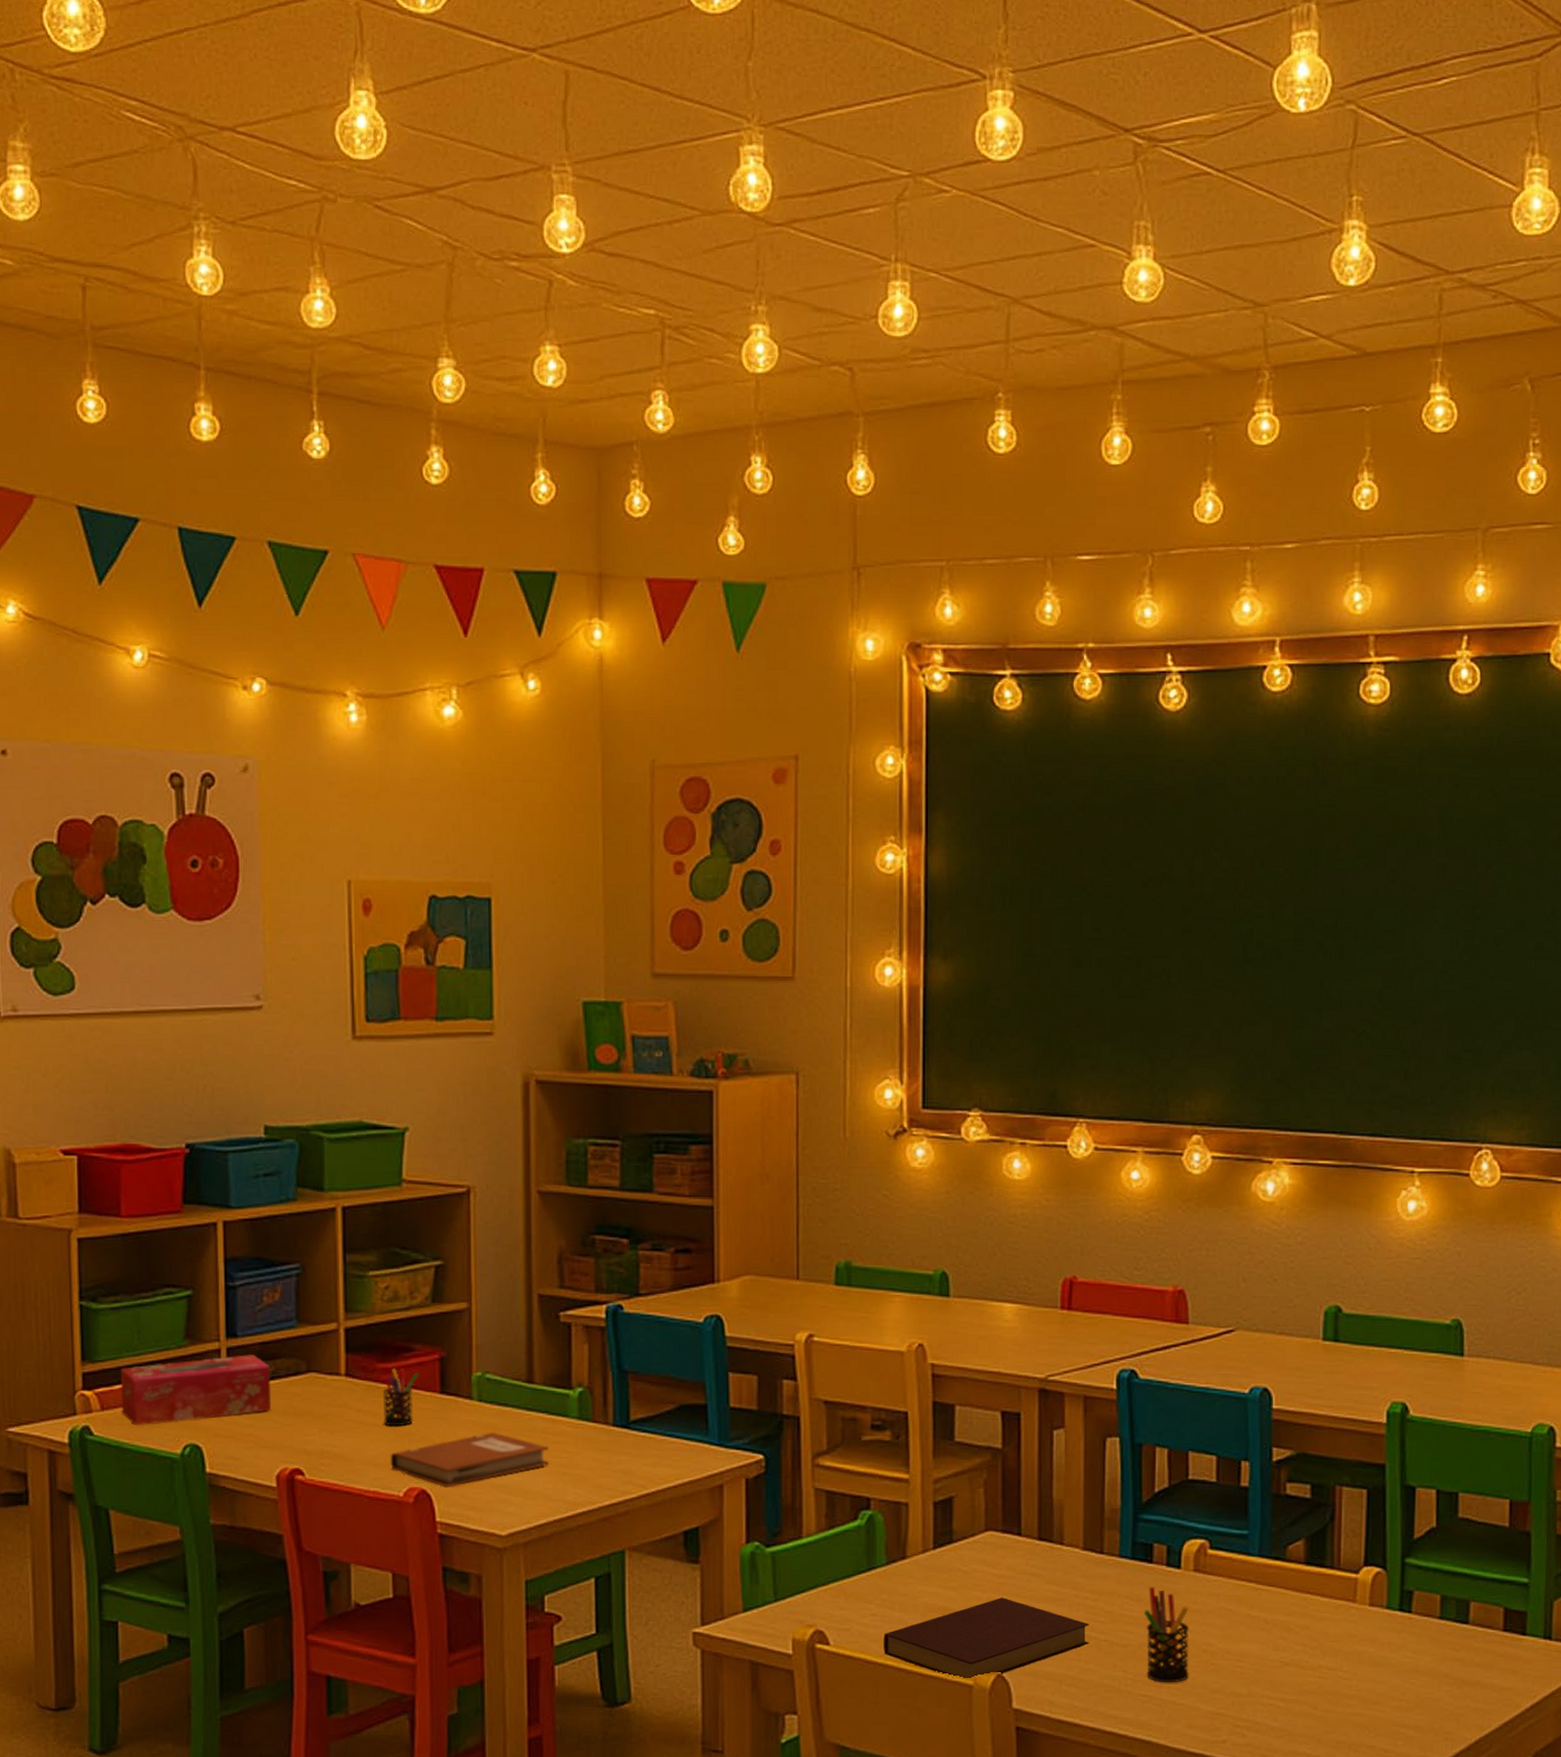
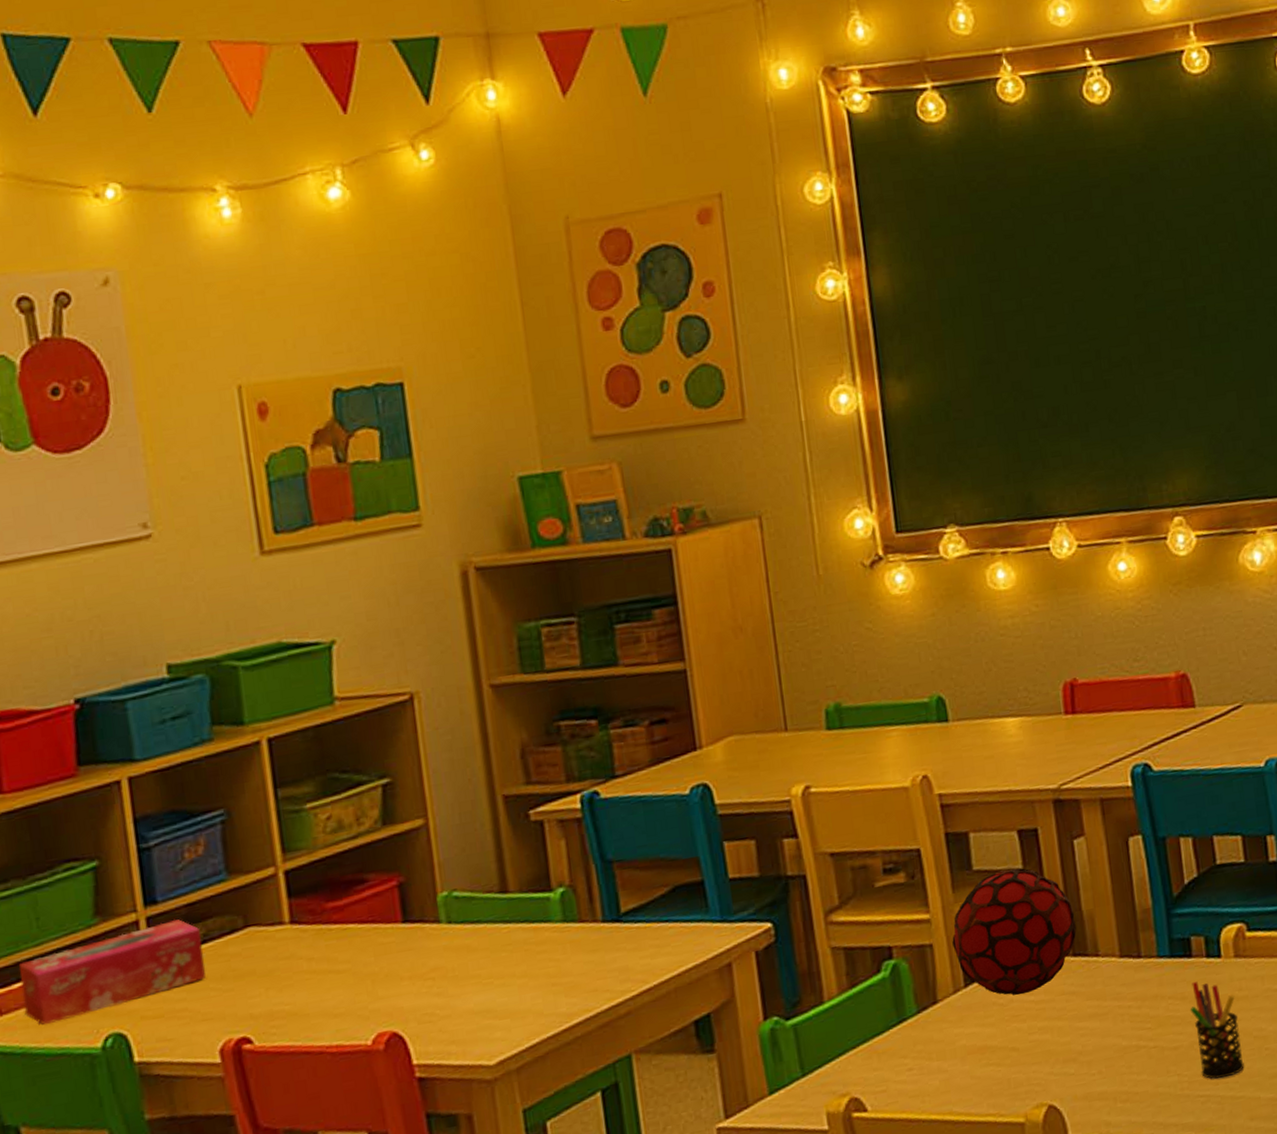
pen holder: present [383,1367,419,1427] -> none [336,902,376,970]
notebook: present [390,1432,549,1487] -> none [352,953,535,1025]
notebook: present [884,1598,1089,1678] -> none [924,1023,1139,1119]
decorative orb: none [927,1447,1045,1567] -> present [952,868,1077,995]

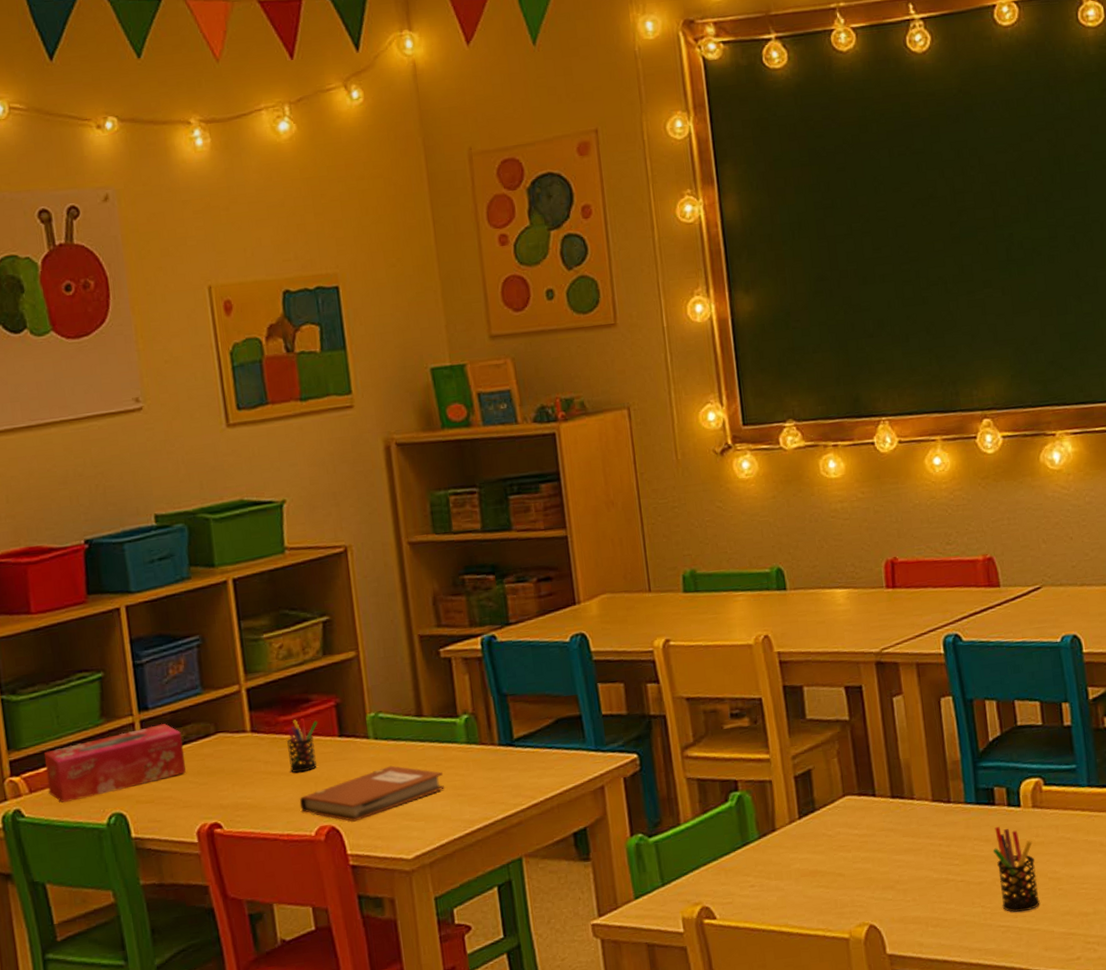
pen holder: none [336,902,376,970] -> present [287,717,318,773]
notebook: none [352,953,535,1025] -> present [299,765,444,822]
decorative orb: present [952,868,1077,995] -> none [788,719,895,829]

